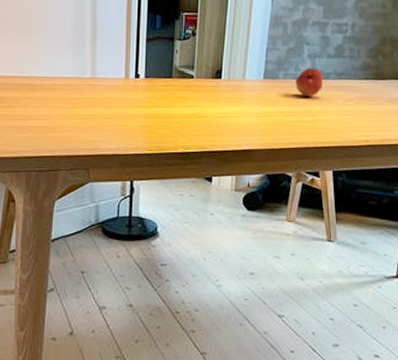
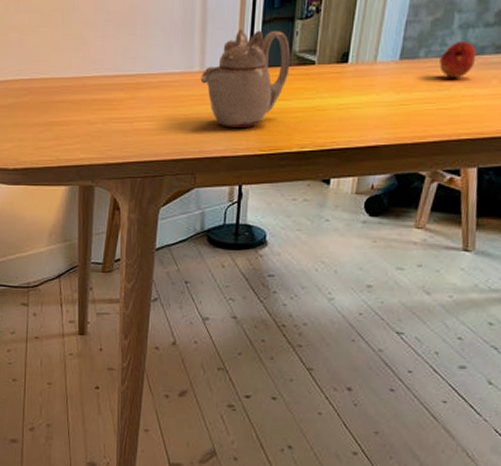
teapot: none [92,44,172,129] -> present [200,29,291,127]

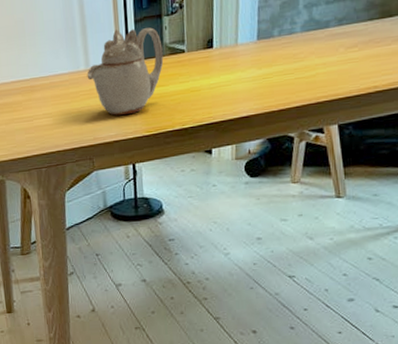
fruit: present [439,40,477,78] -> none [292,18,323,51]

